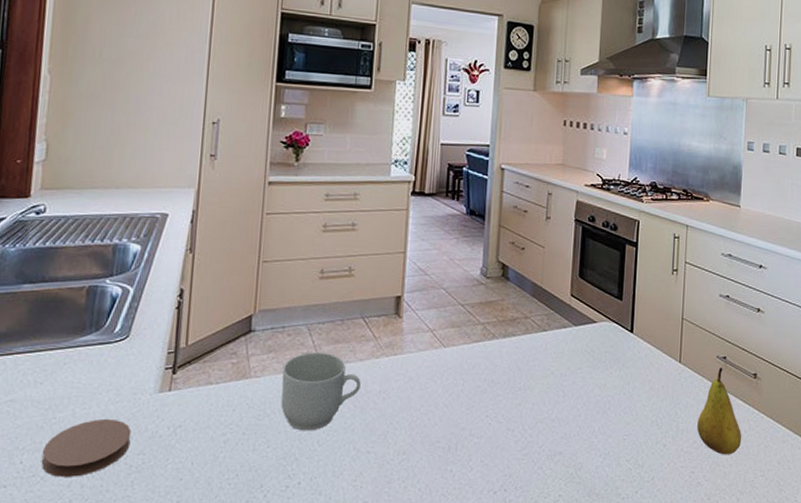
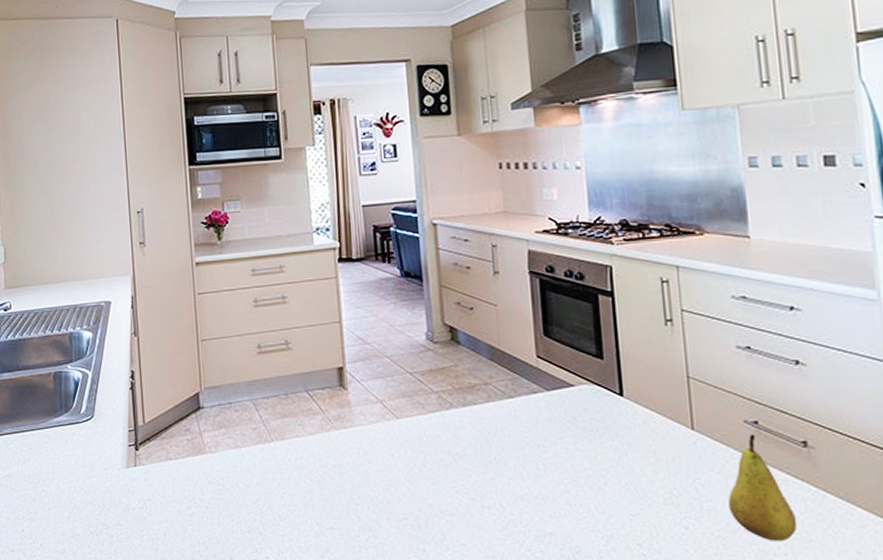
coaster: present [41,418,132,477] -> none [38,492,109,545]
mug: present [281,352,361,431] -> none [234,428,315,506]

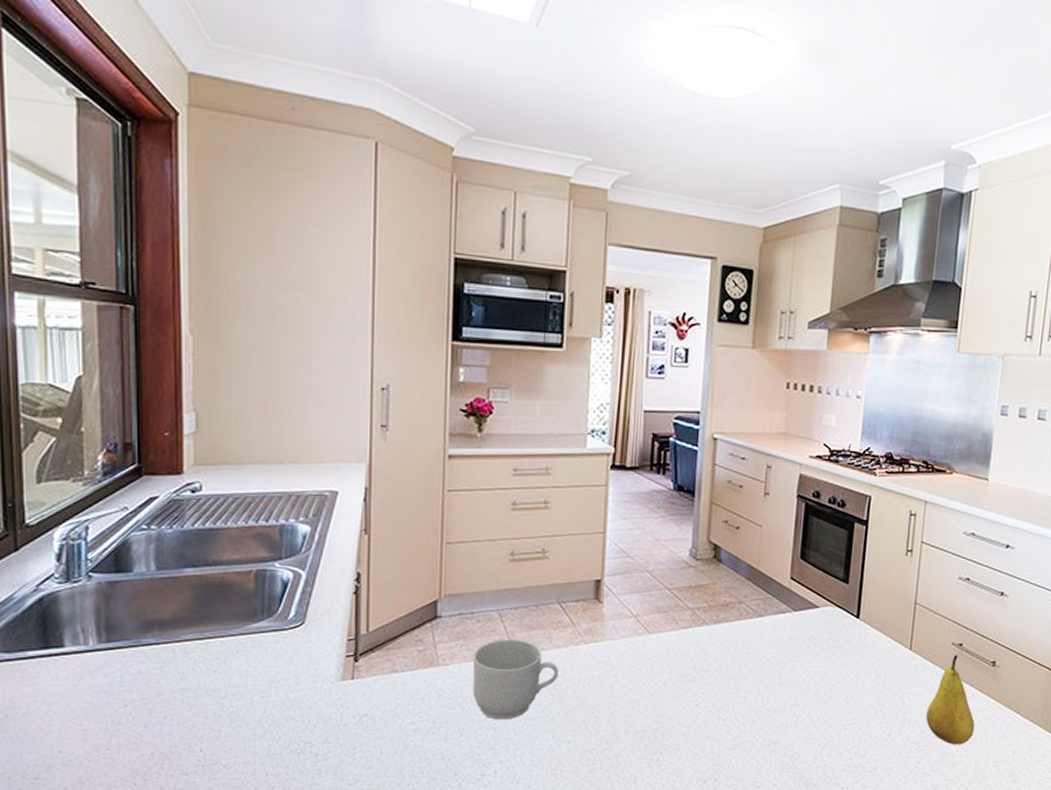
mug: none [234,428,315,506] -> present [472,639,559,720]

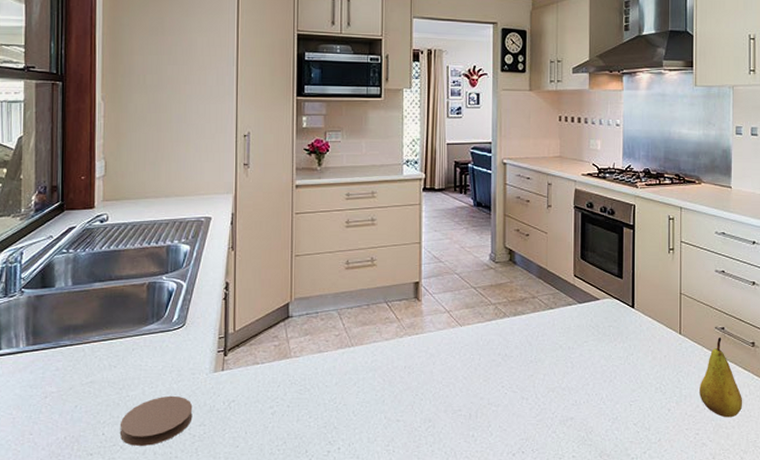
coaster: none [222,707,315,765] -> present [119,395,193,446]
mug: present [472,639,559,720] -> none [318,334,388,403]

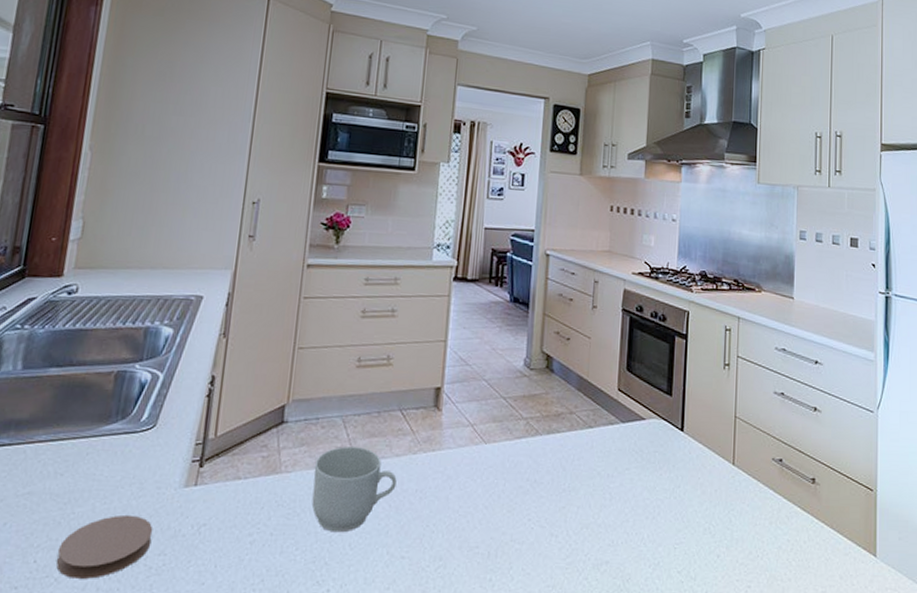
mug: none [318,334,388,403] -> present [311,446,397,533]
fruit: present [700,337,743,418] -> none [753,470,801,568]

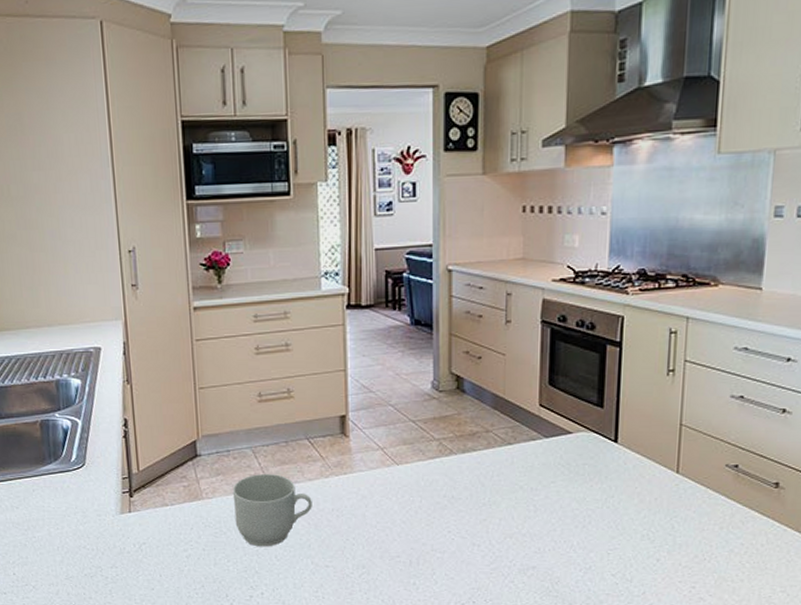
coaster: present [55,514,153,579] -> none [29,537,103,586]

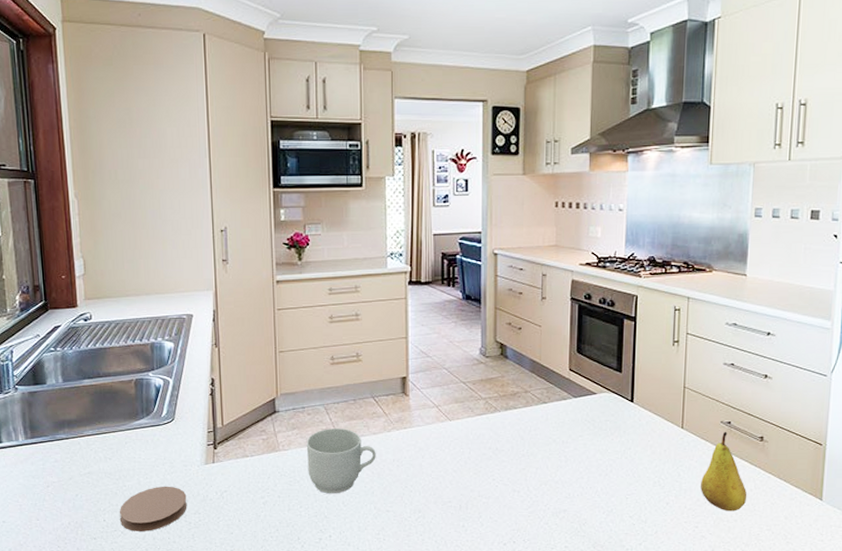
coaster: none [29,537,103,586] -> present [119,486,187,531]
fruit: none [699,476,757,570] -> present [700,431,747,512]

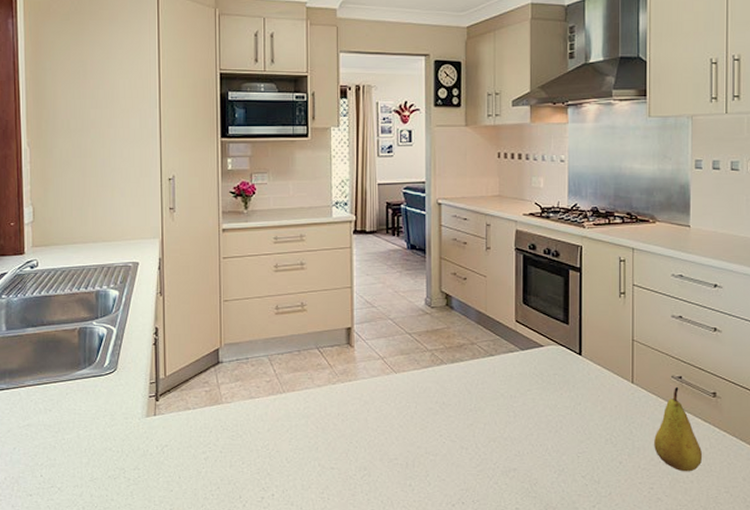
coaster: present [119,486,187,531] -> none [57,439,127,488]
mug: present [306,429,376,494] -> none [249,380,320,450]

